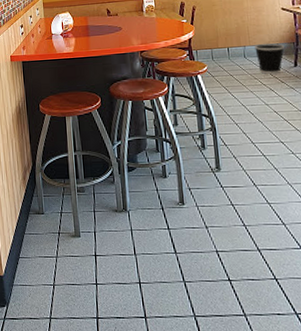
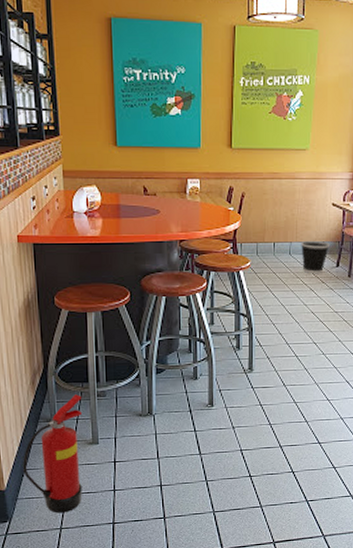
fire extinguisher: none [17,189,68,303] -> present [23,394,83,513]

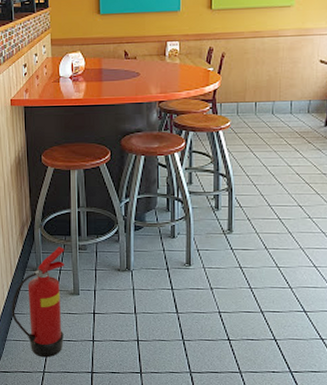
wastebasket: present [301,240,331,274] -> none [285,99,318,134]

